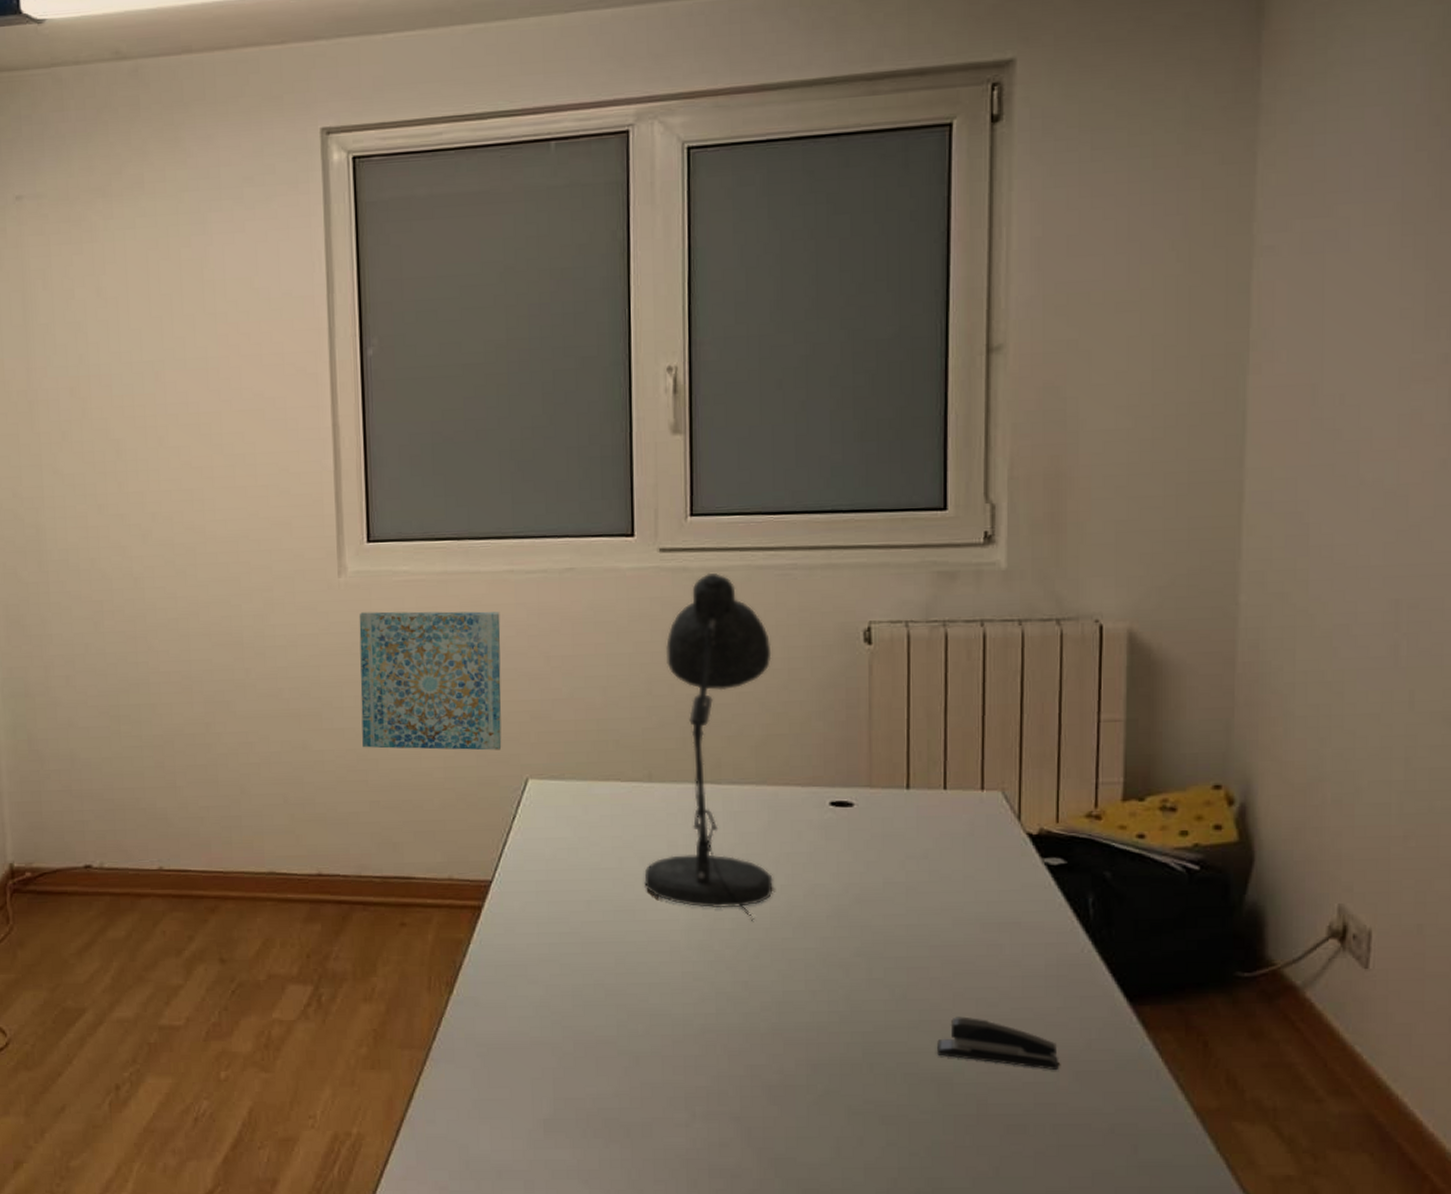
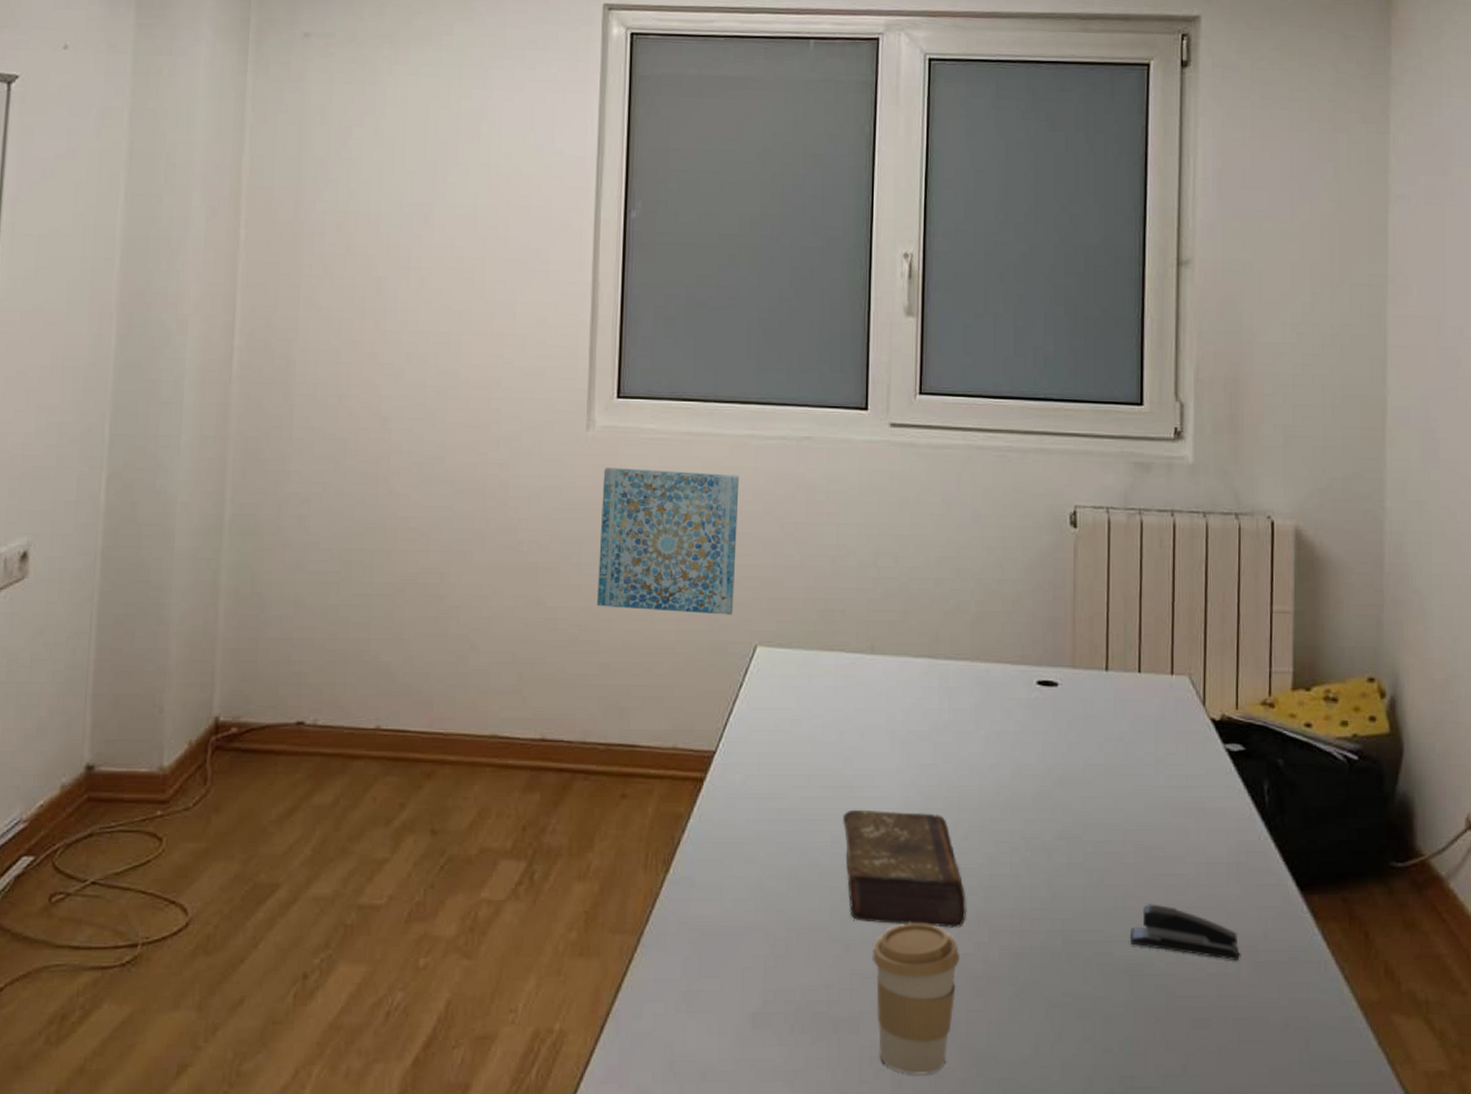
book: none [626,931,759,1041] -> present [843,809,966,928]
desk lamp: present [644,572,773,922] -> none [863,449,988,802]
coffee cup: none [663,1036,754,1175] -> present [873,922,960,1075]

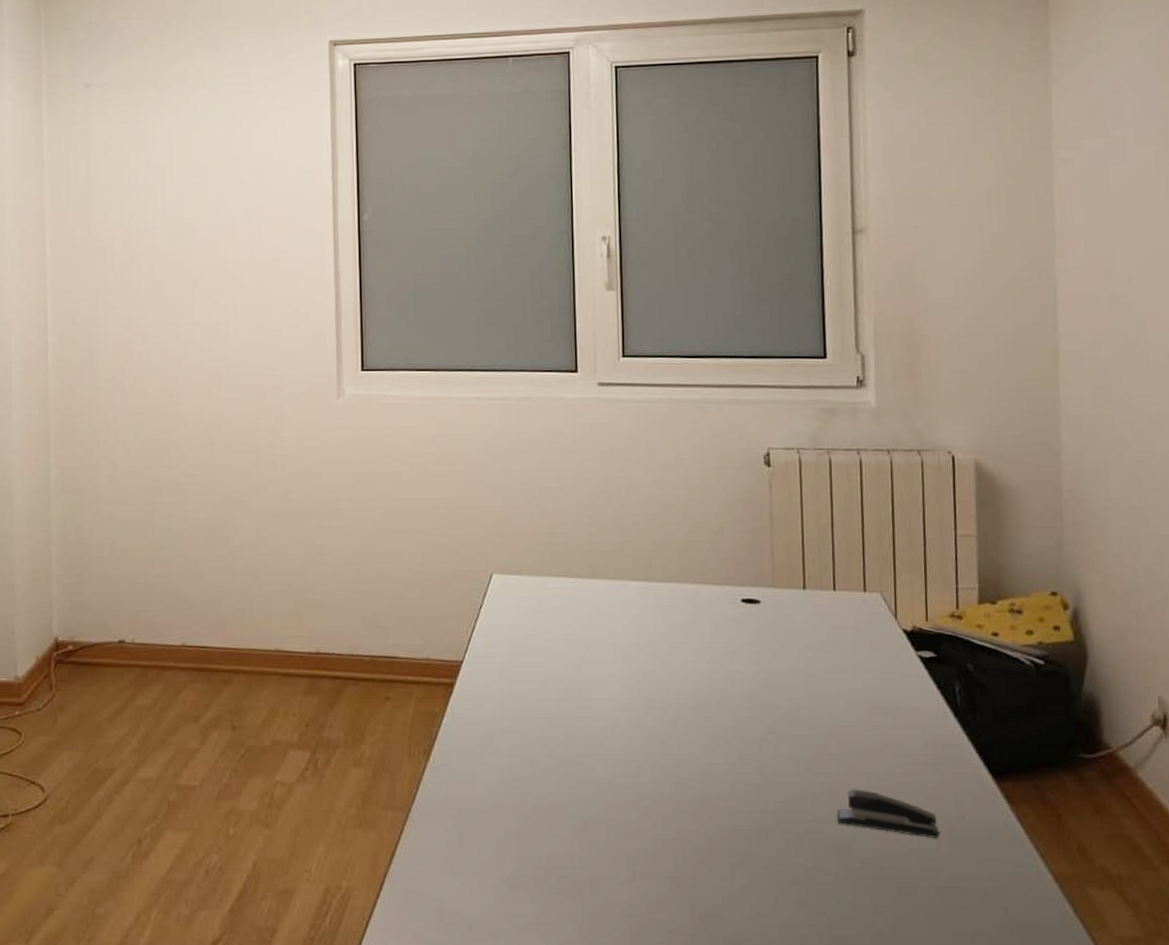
wall art: present [597,467,740,615] -> none [354,428,471,548]
book: present [843,809,966,928] -> none [575,709,688,808]
coffee cup: present [873,922,960,1075] -> none [607,803,685,929]

